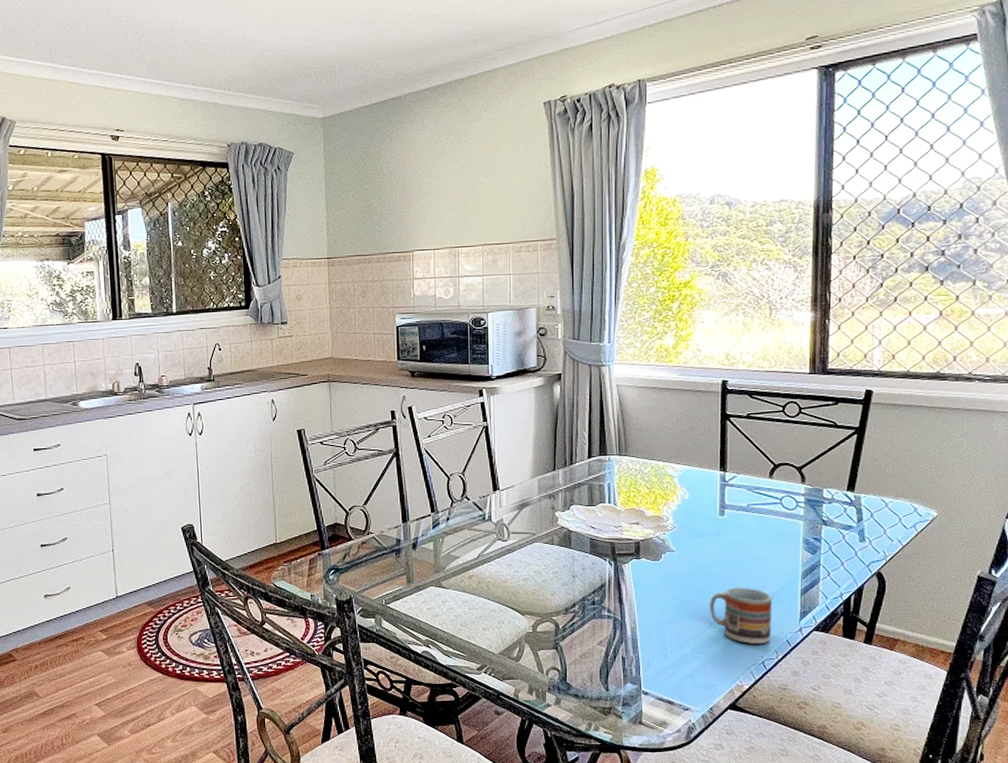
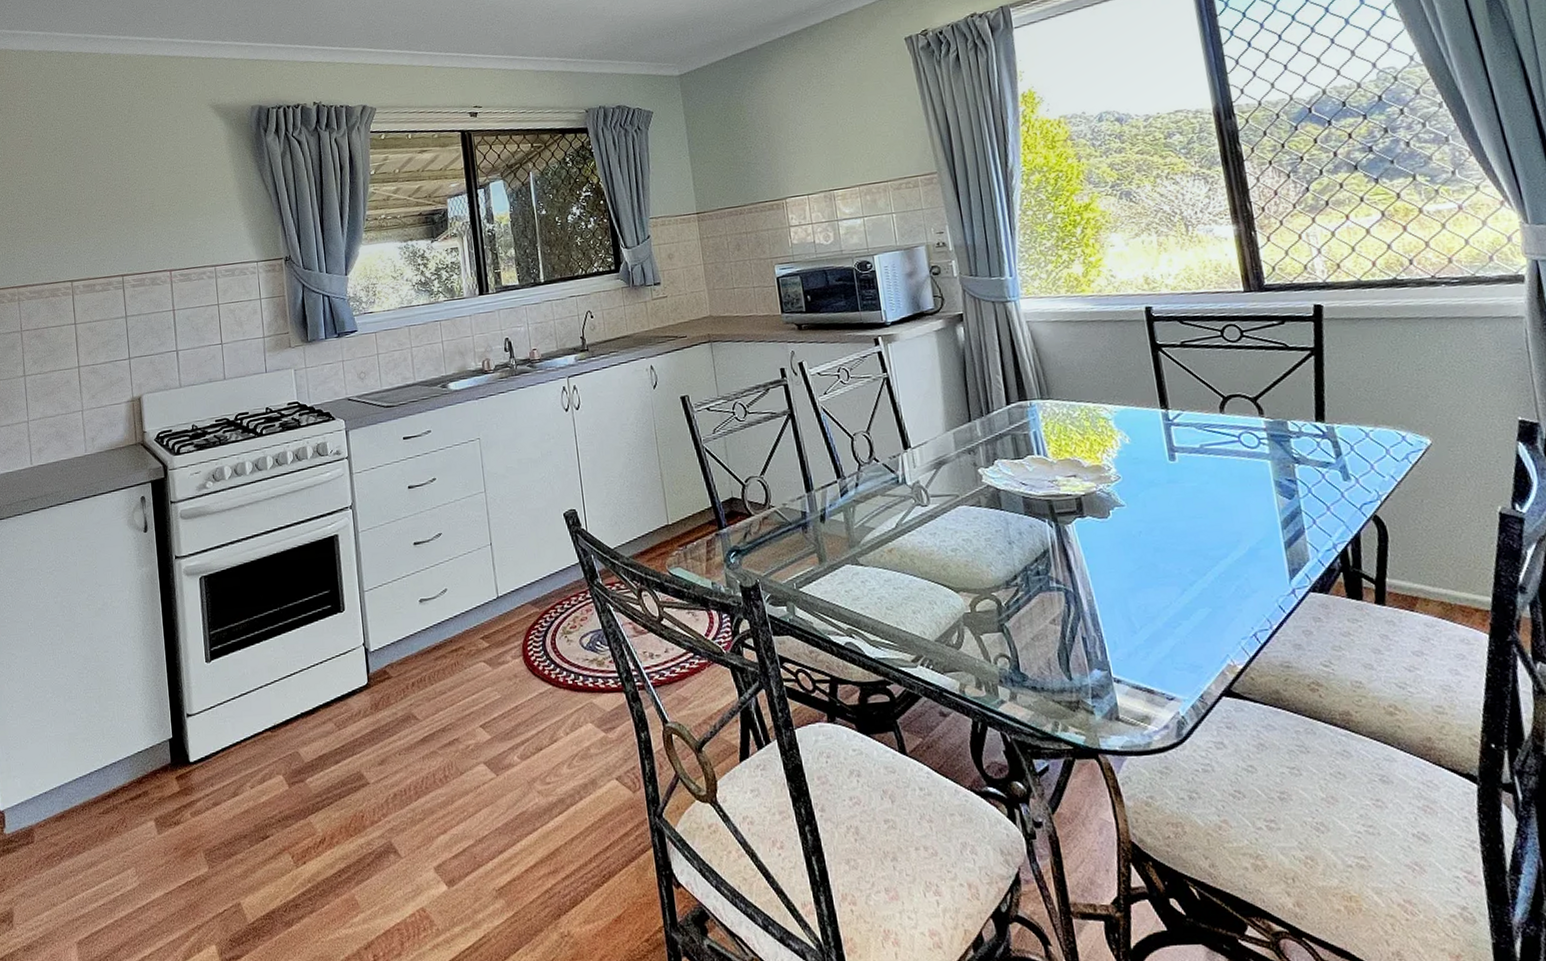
cup: present [709,586,773,645] -> none [1176,543,1259,613]

